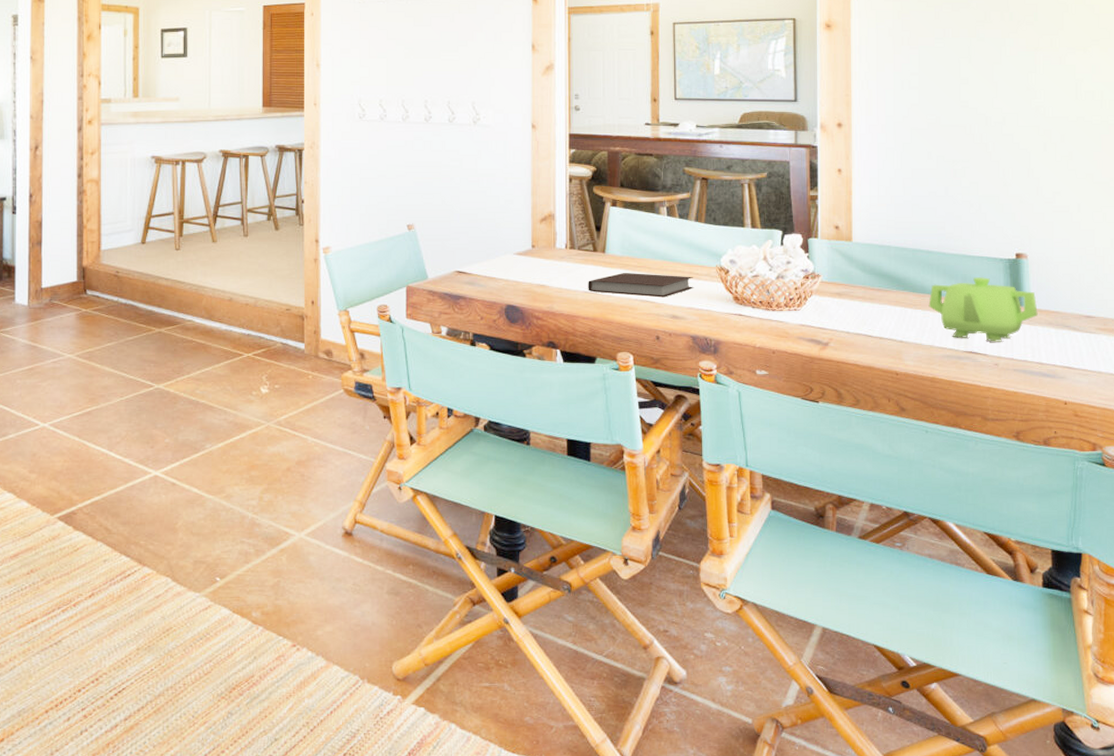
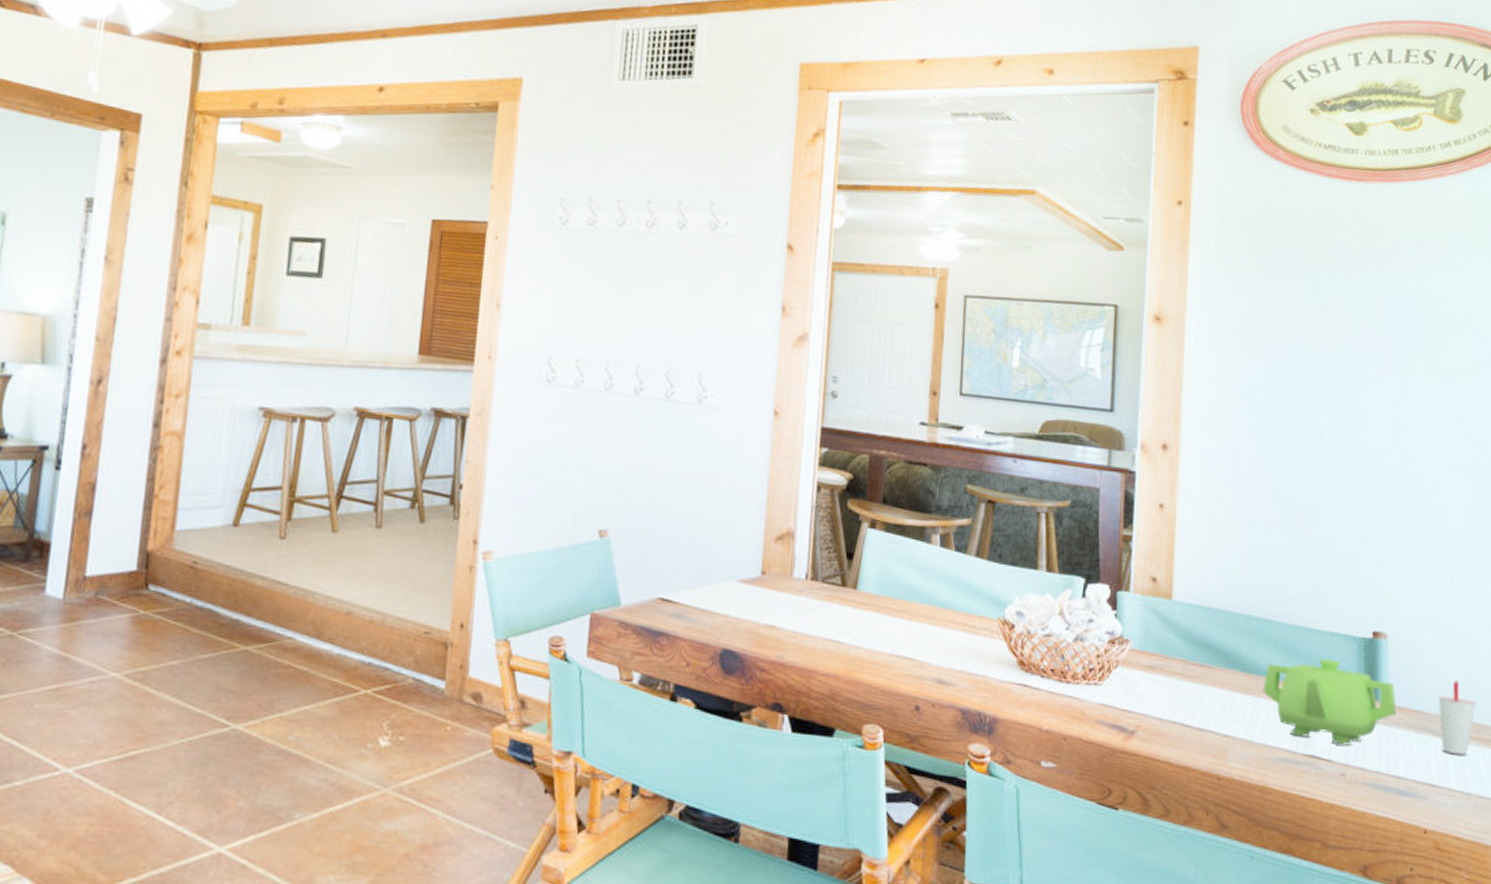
notebook: present [588,272,693,298] -> none [831,617,968,655]
cup: none [1072,286,1103,343] -> present [1438,681,1476,755]

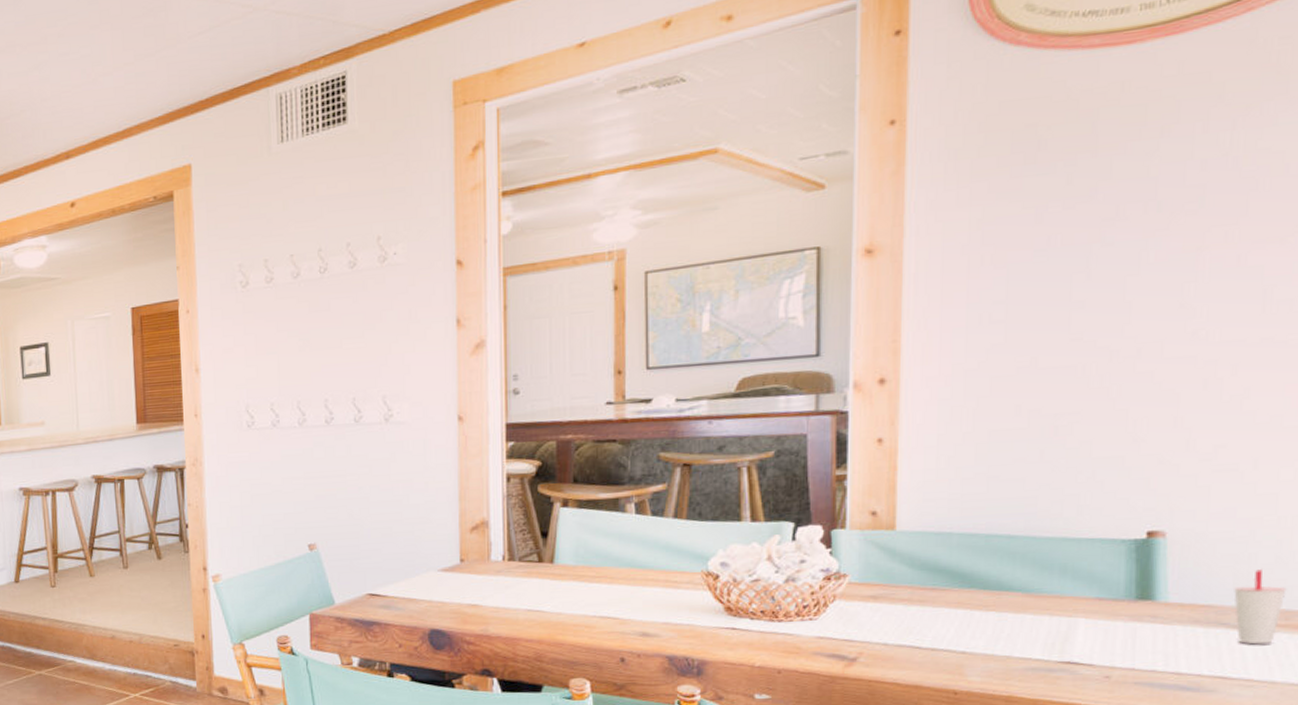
teapot: present [1262,658,1397,746] -> none [1007,565,1178,649]

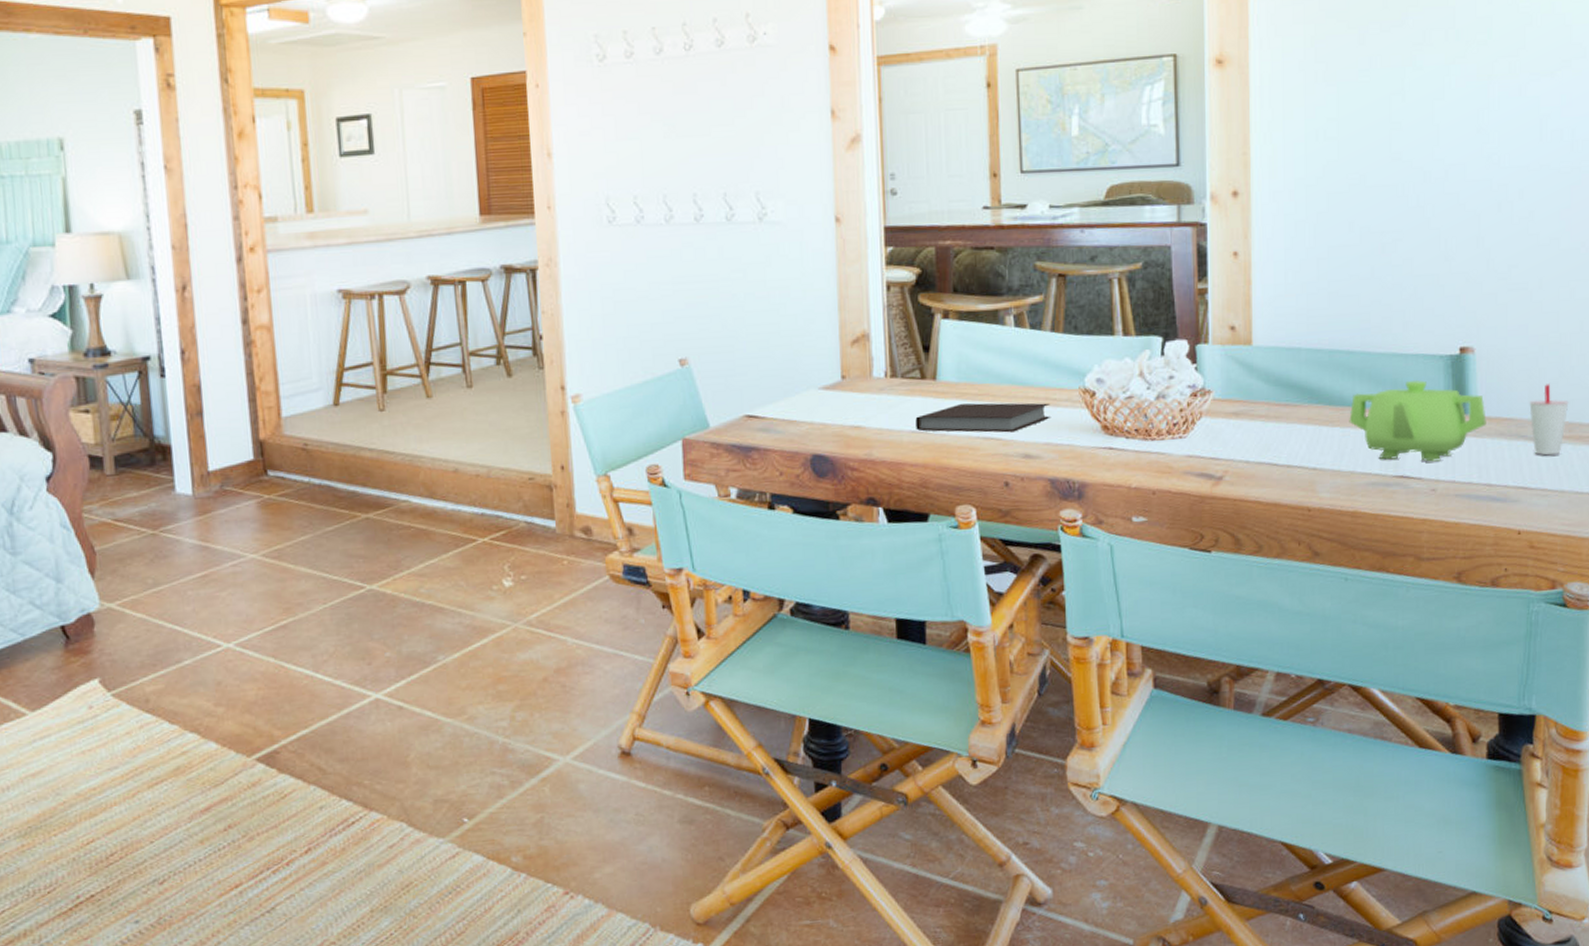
notebook: none [532,584,670,613] -> present [915,402,1050,433]
teapot: none [1007,565,1178,649] -> present [1349,380,1486,462]

